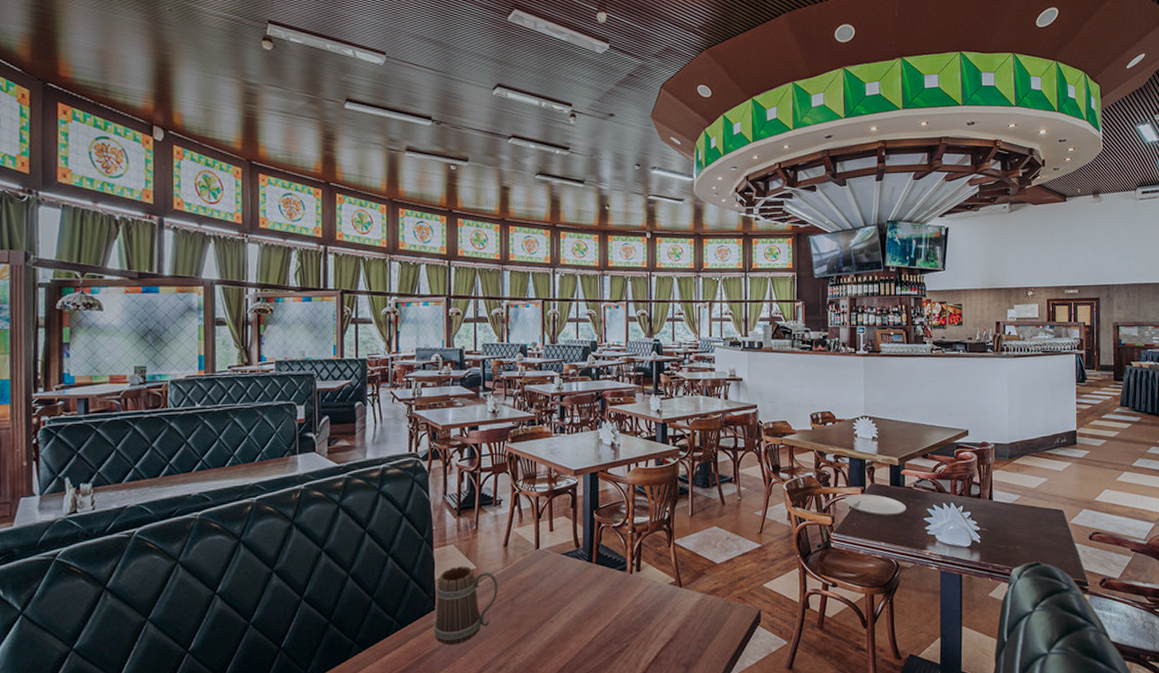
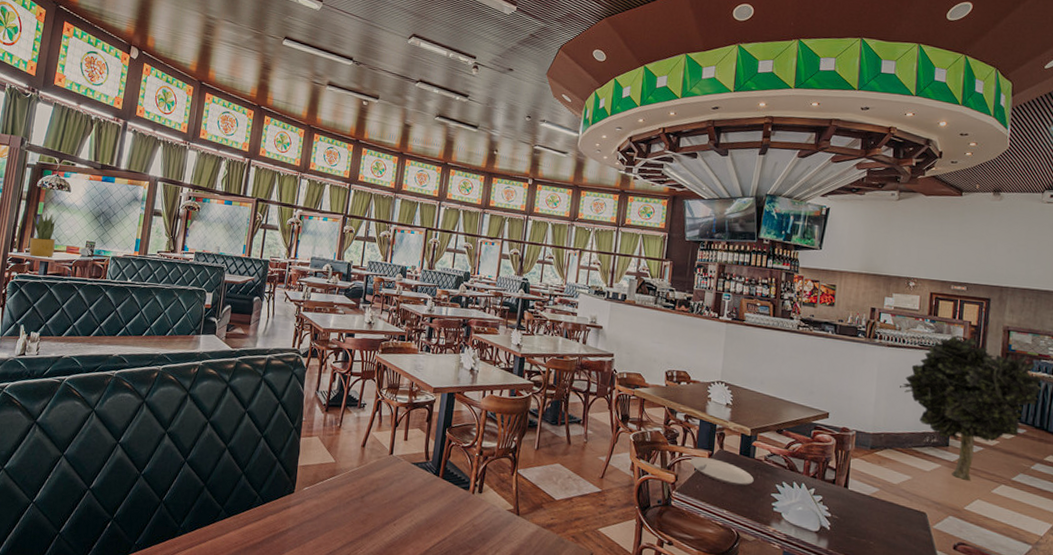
planter: none [55,339,95,395] -> present [29,213,61,258]
beer mug: present [434,565,498,645] -> none [290,457,352,528]
tree: none [1029,337,1152,473] -> present [900,336,1044,481]

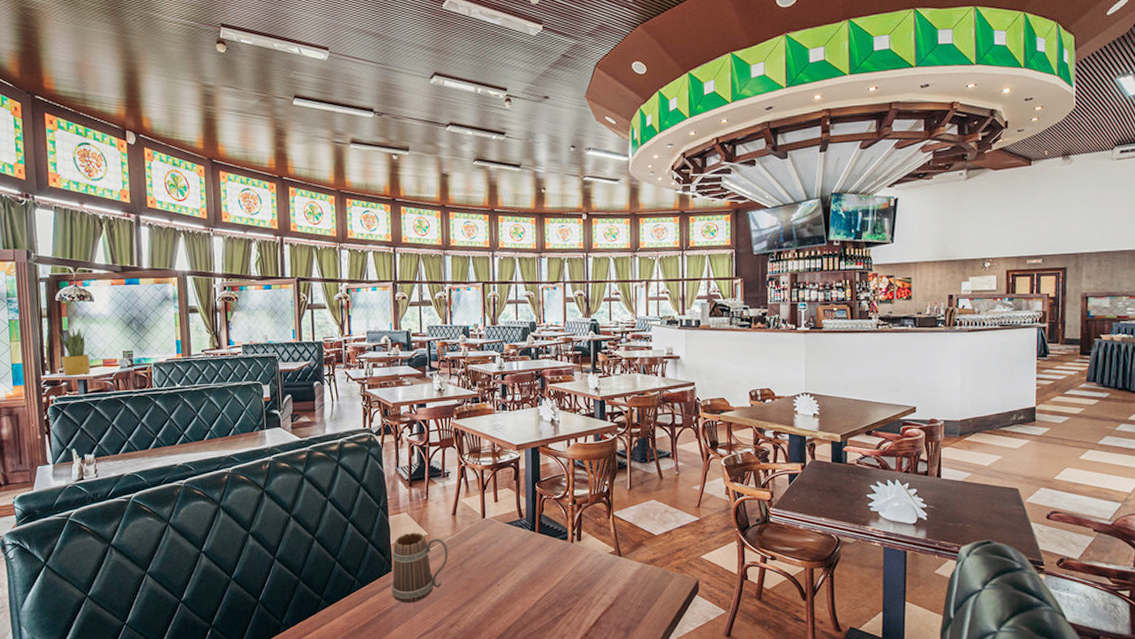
beer mug: none [290,457,352,528] -> present [391,532,448,603]
plate: present [690,457,754,486] -> none [784,470,848,493]
tree: present [900,336,1044,481] -> none [983,309,1124,451]

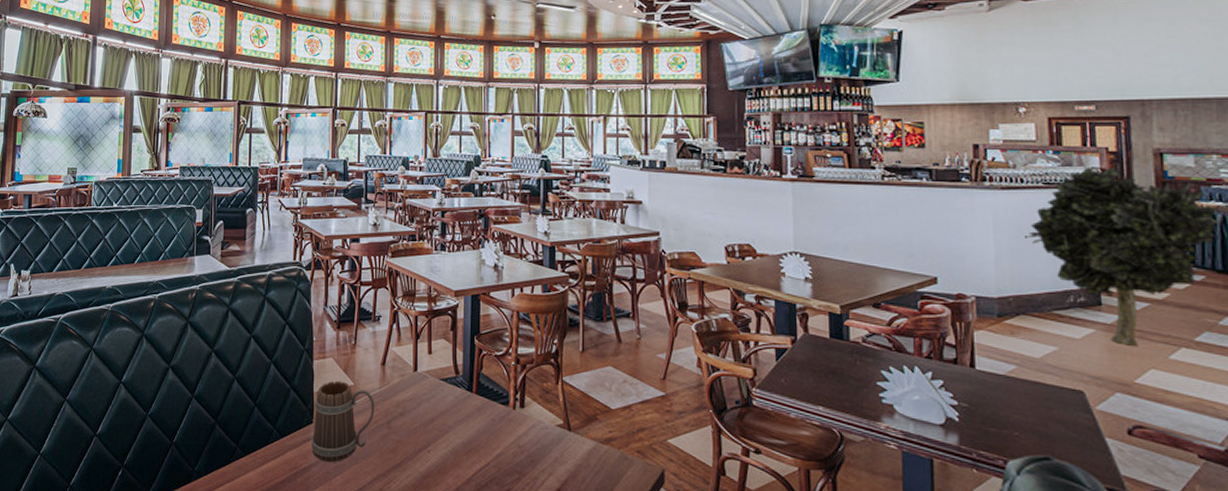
planter: present [56,327,91,377] -> none [10,143,40,191]
tree: none [983,309,1124,451] -> present [1025,166,1220,346]

